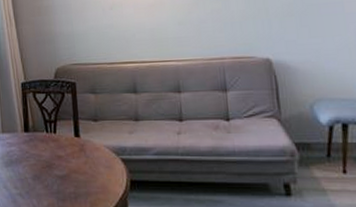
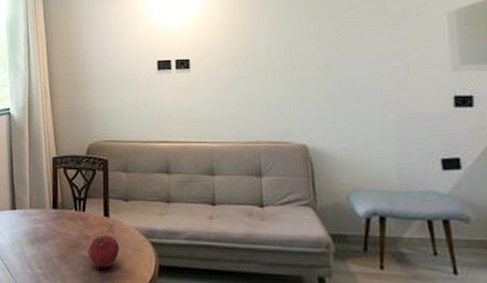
fruit: none [61,154,92,185] -> present [88,234,120,268]

